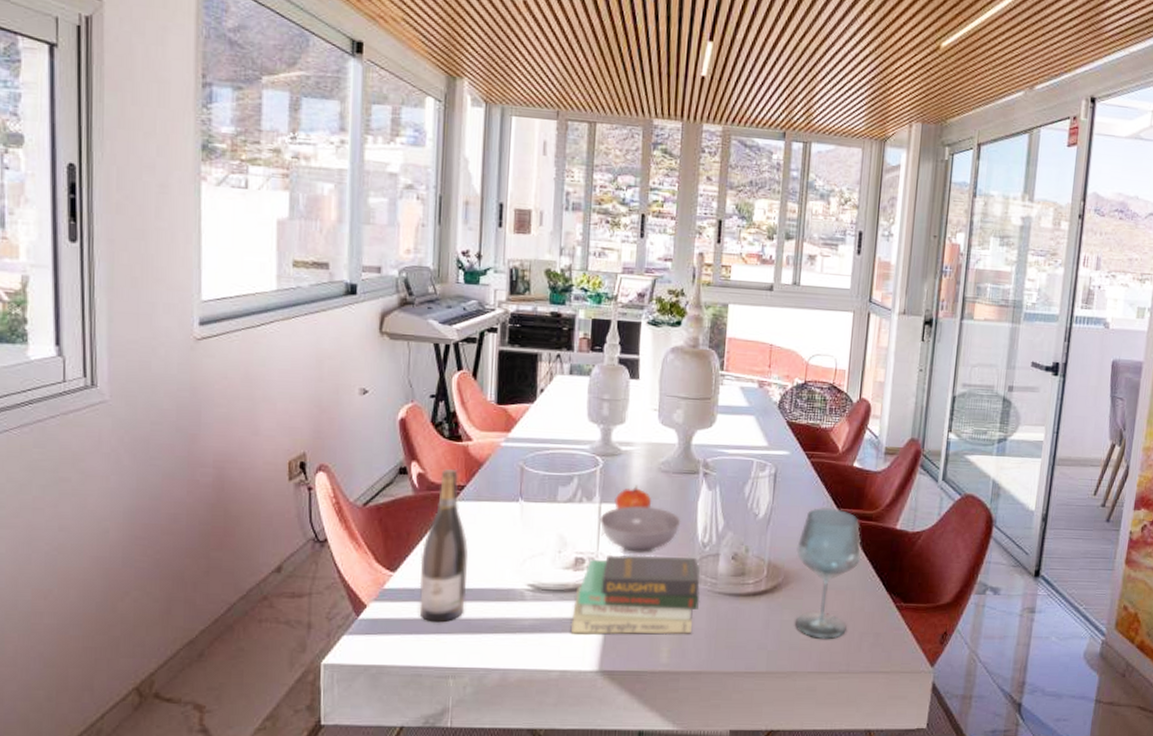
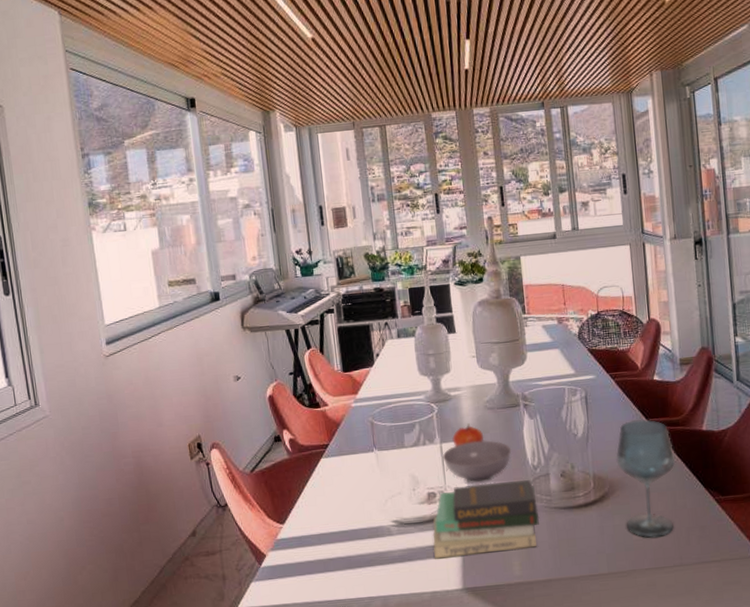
wine bottle: present [419,468,469,623] -> none [302,432,344,562]

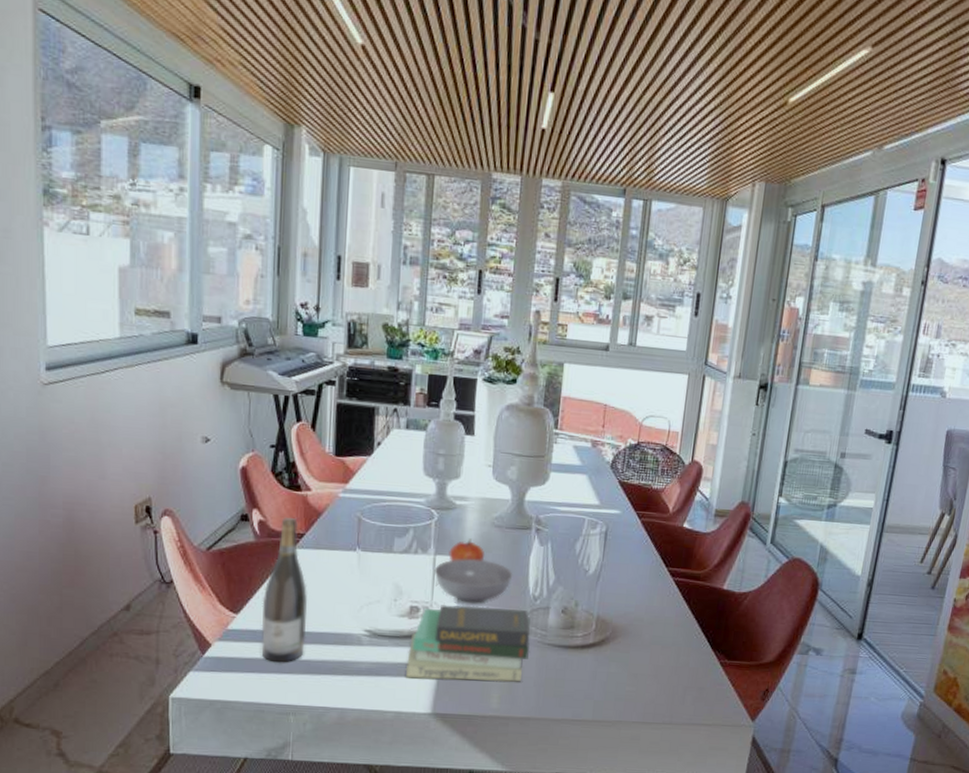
wine bottle: none [302,432,344,562] -> present [261,516,308,663]
wine glass: present [616,419,676,538] -> none [622,566,689,692]

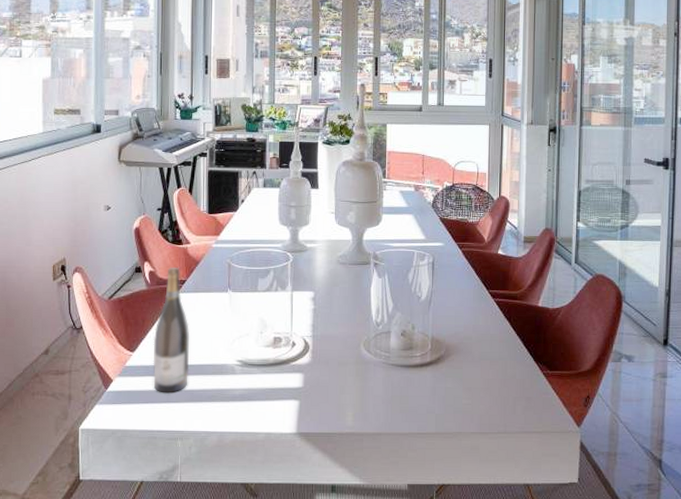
books: present [405,605,531,682] -> none [272,334,377,402]
bowl: present [434,559,513,603] -> none [292,293,358,332]
fruit: present [448,538,485,562] -> none [303,275,333,296]

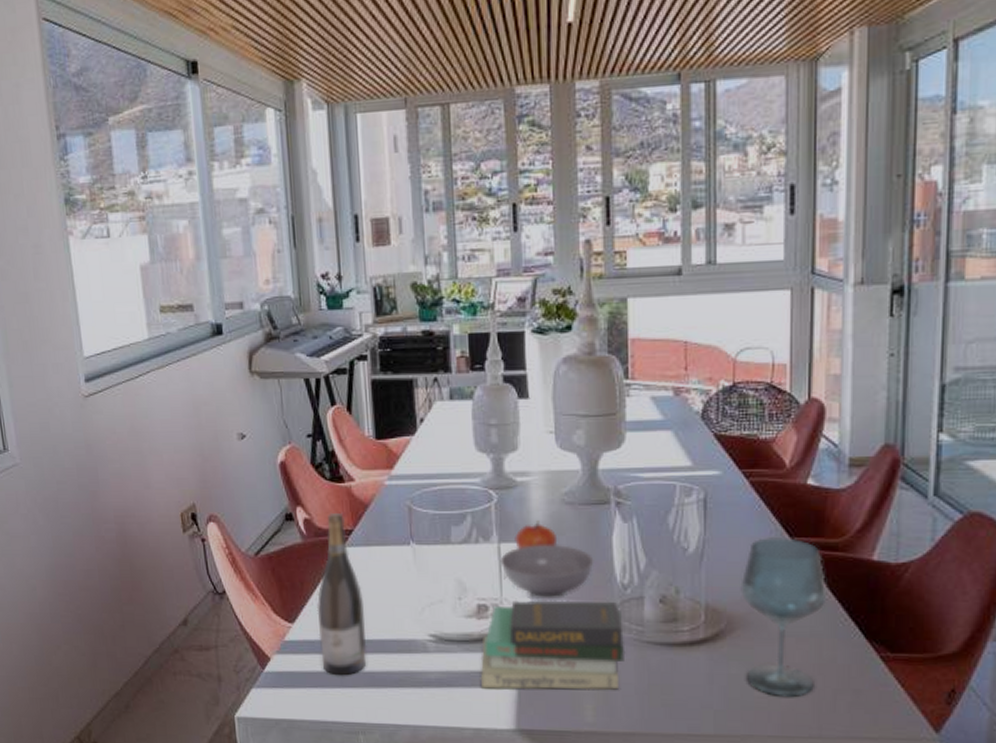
books: none [272,334,377,402] -> present [480,600,626,690]
bowl: none [292,293,358,332] -> present [500,545,594,597]
fruit: none [303,275,333,296] -> present [515,520,558,550]
wine glass: none [455,290,510,403] -> present [740,538,827,697]

